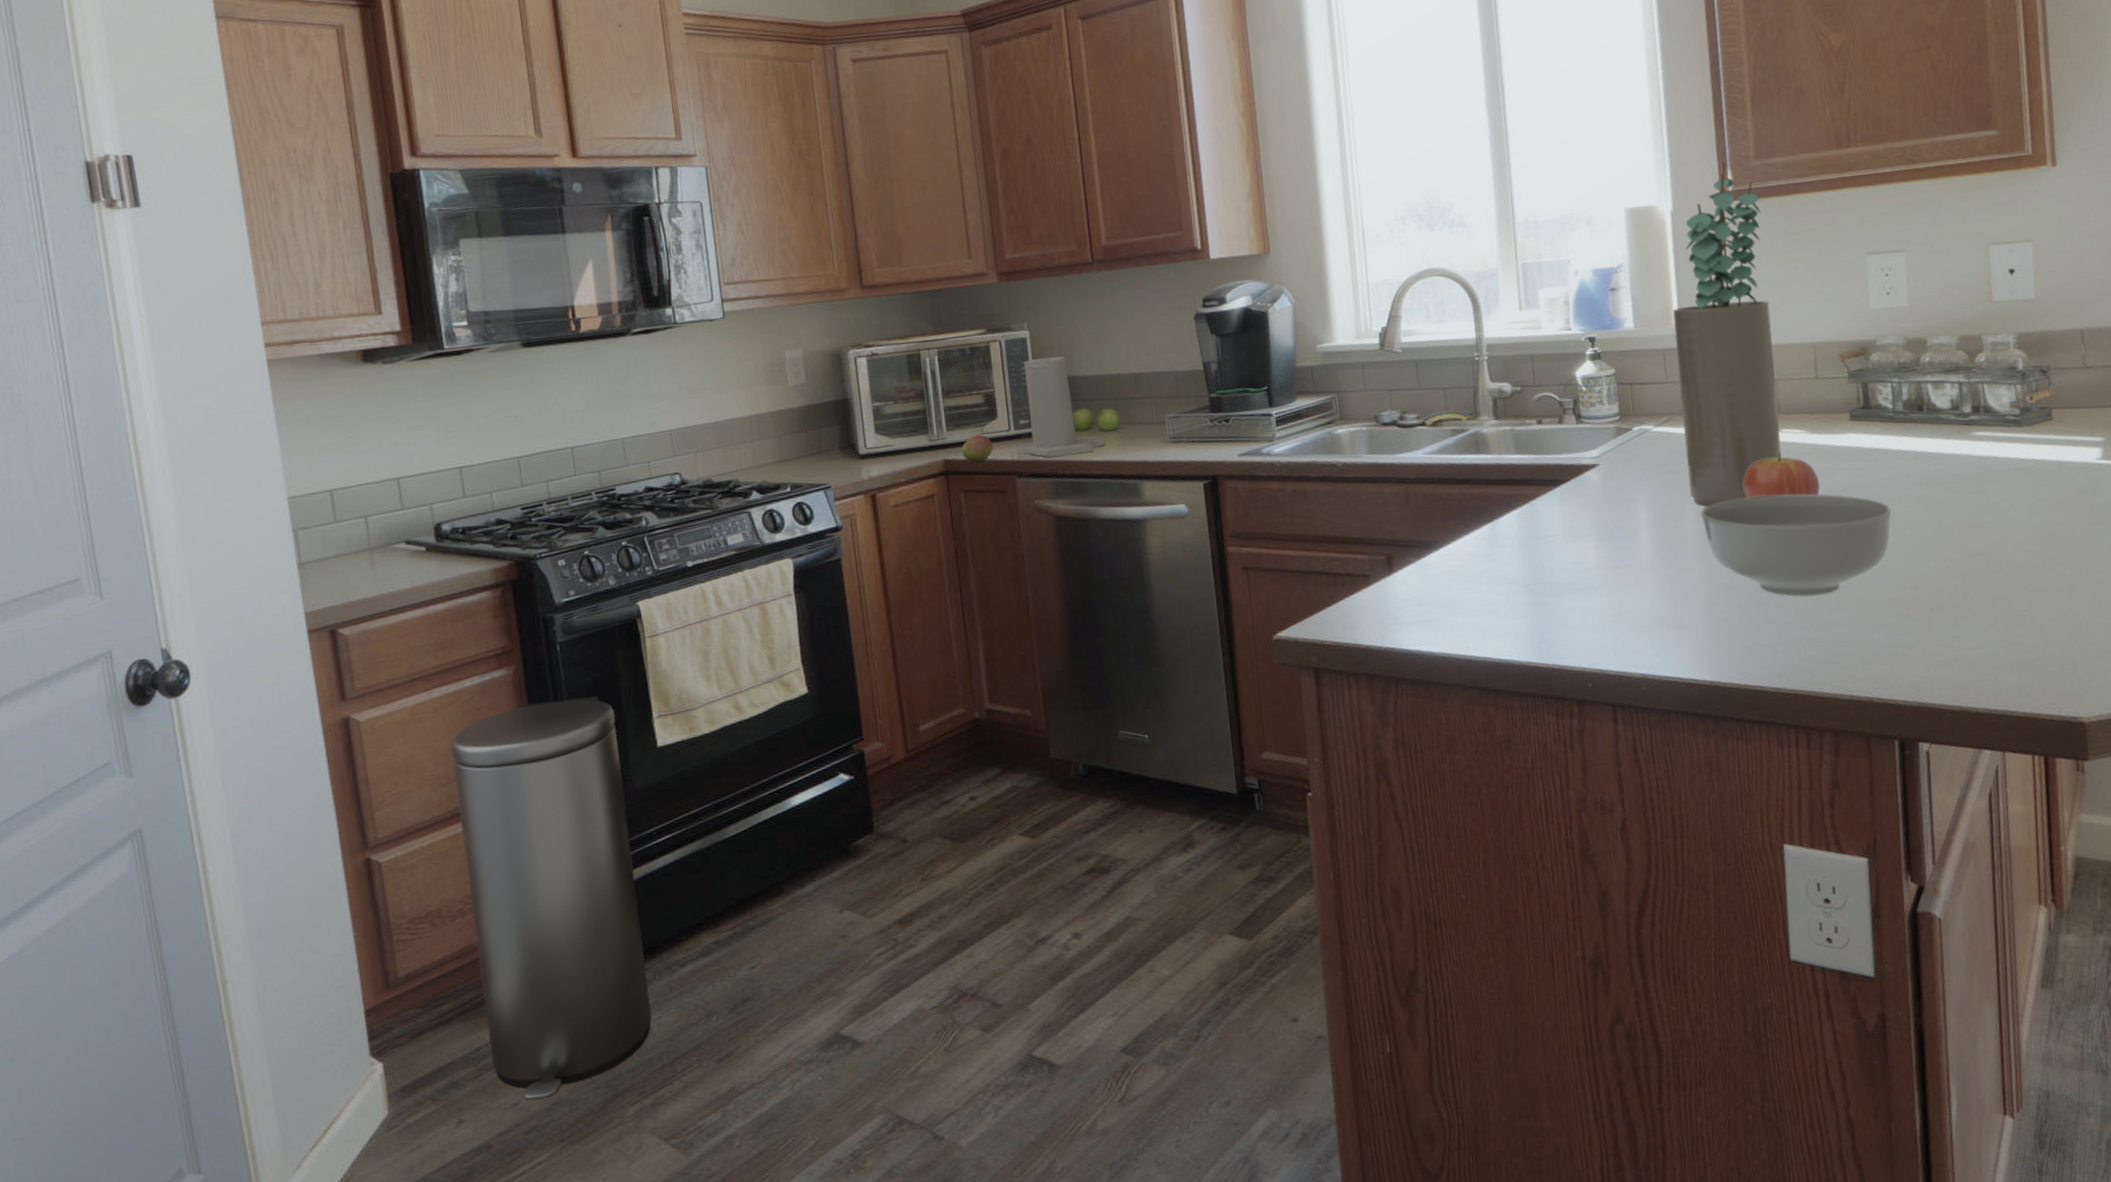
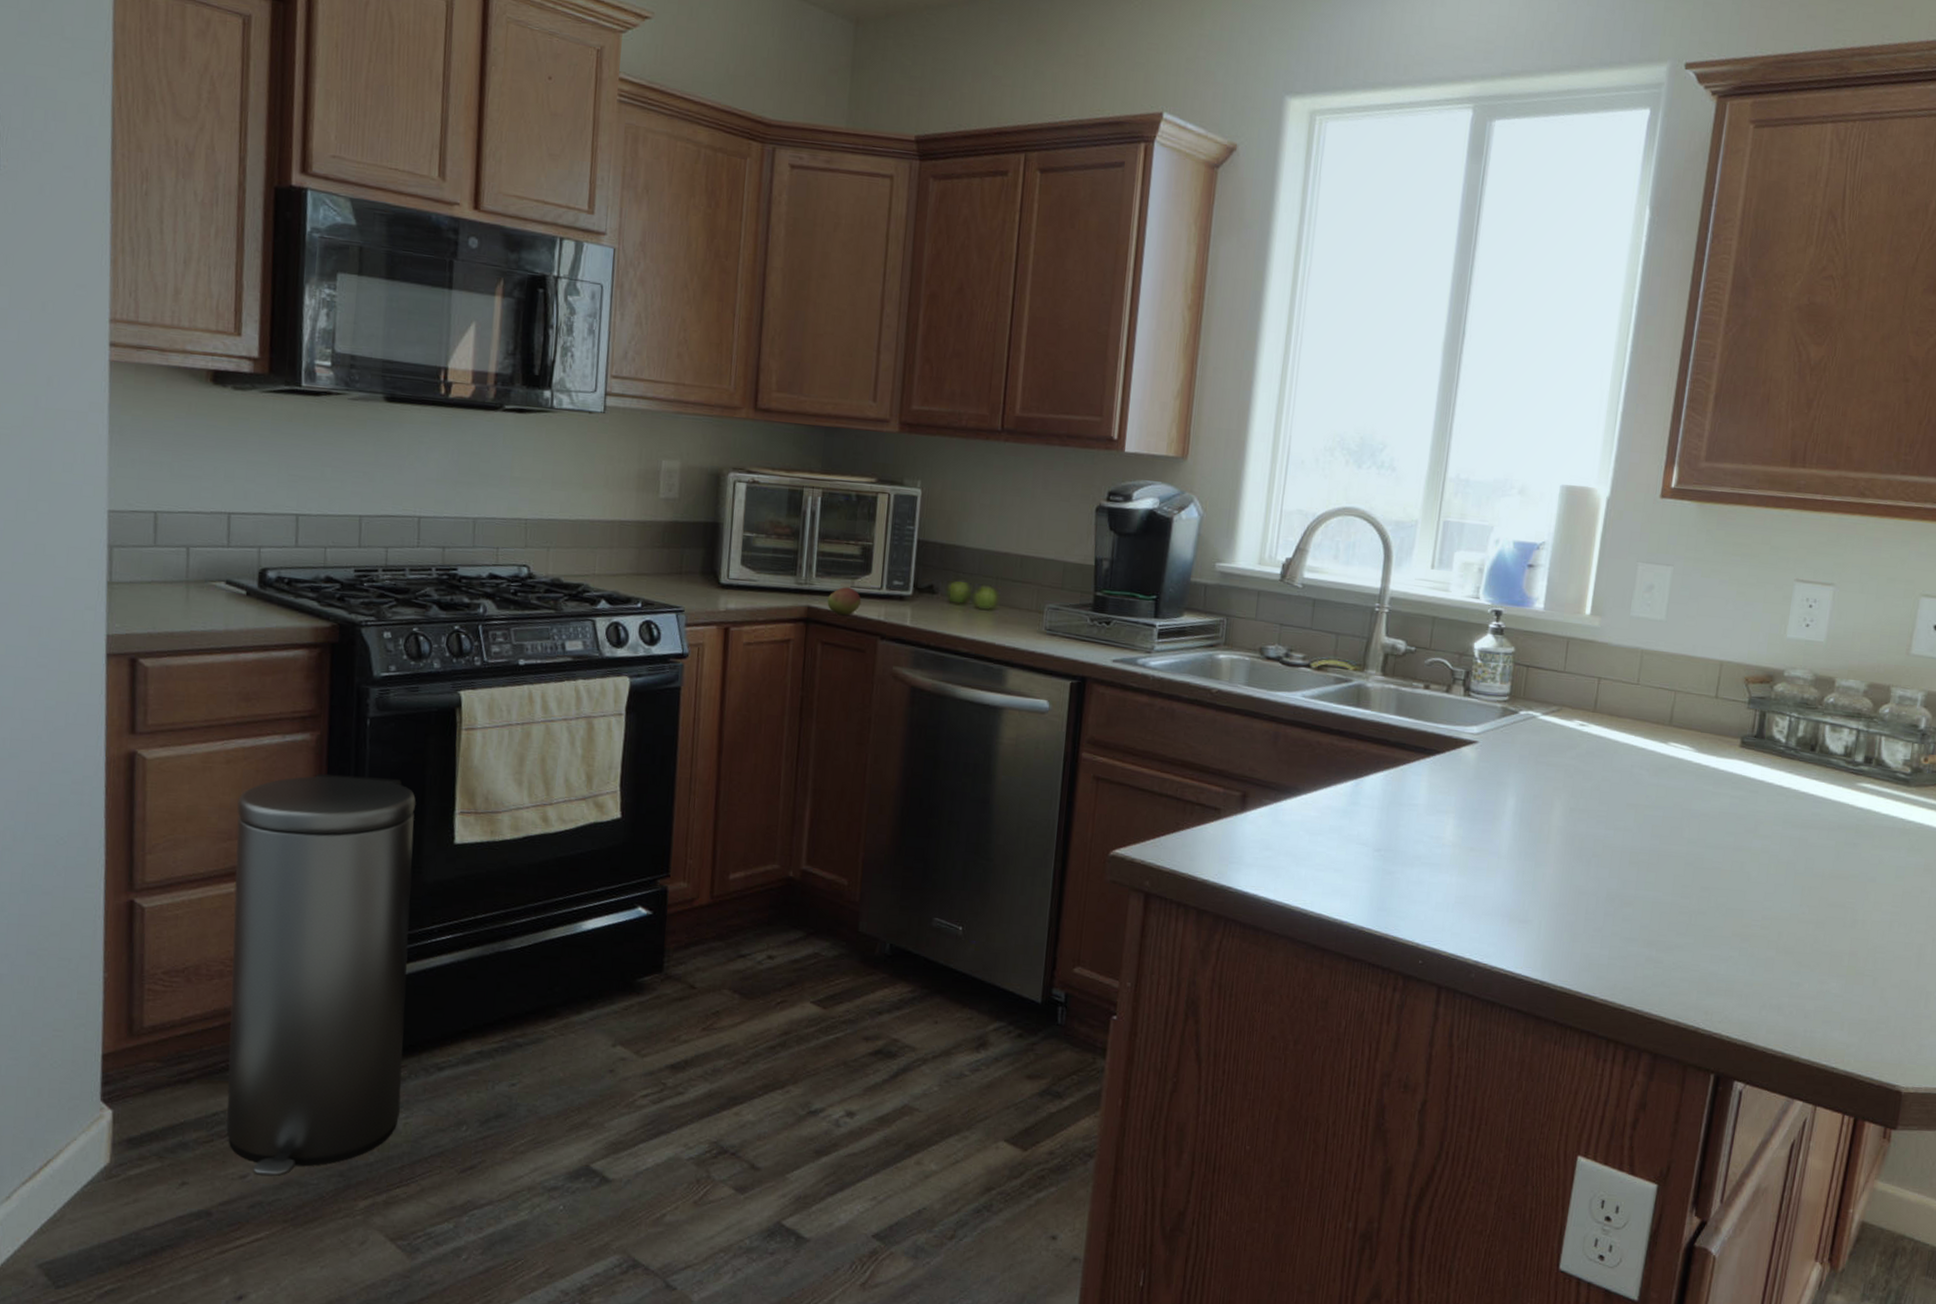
paper towel: present [1024,356,1105,458] -> none [892,519,978,629]
vase: present [1673,162,1782,506] -> none [1562,456,1701,806]
bowl: present [1700,494,1892,596] -> none [1568,802,1760,917]
fruit: present [1743,451,1820,498] -> none [1617,764,1695,816]

